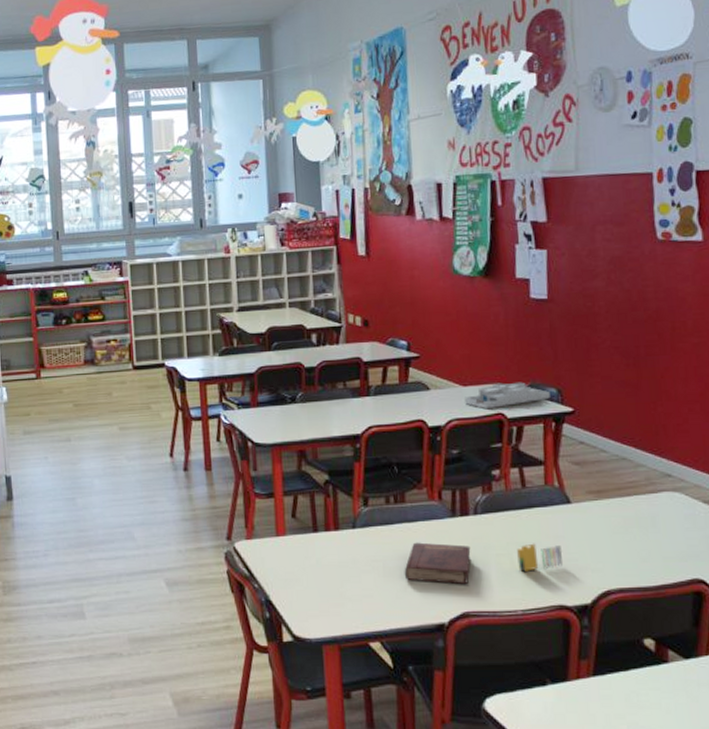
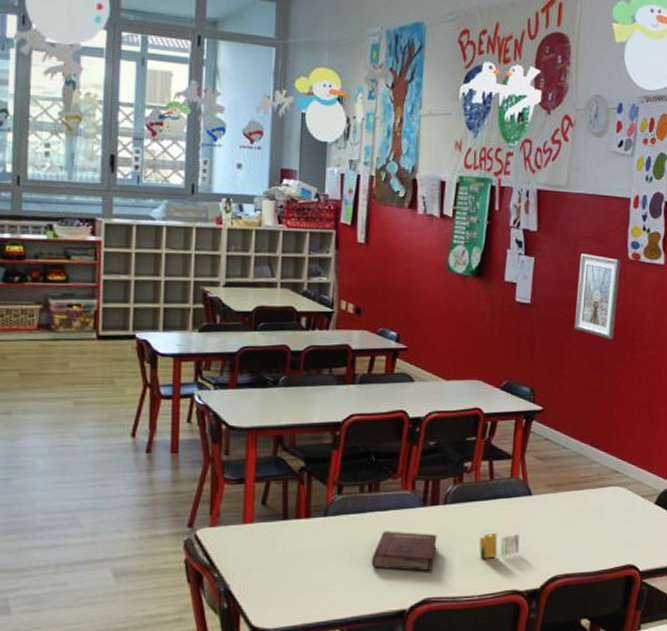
desk organizer: present [464,382,550,410] -> none [445,379,524,404]
picture frame: none [599,239,650,330] -> present [574,253,621,339]

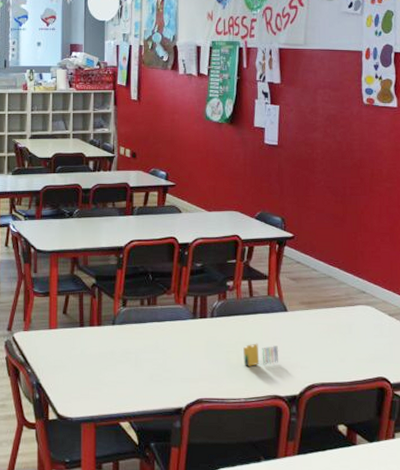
hardback book: present [371,531,437,571] -> none [152,339,207,375]
picture frame: present [574,253,621,339] -> none [317,100,357,174]

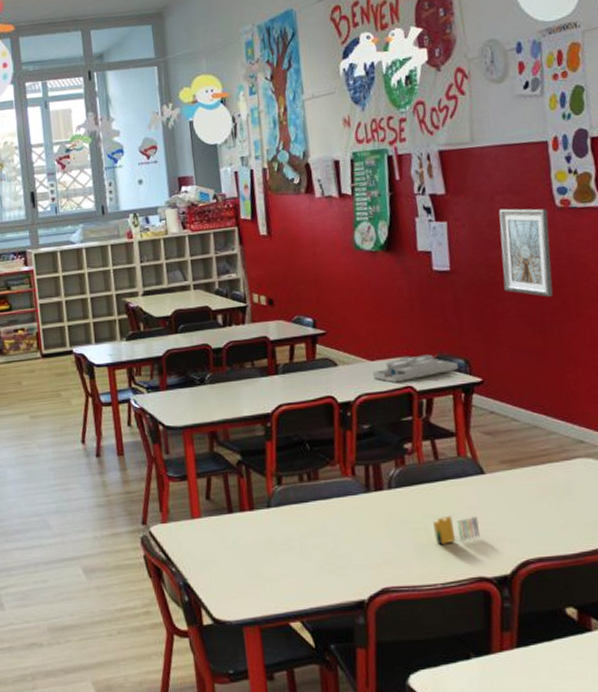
desk organizer: none [208,210,276,232] -> present [372,354,458,383]
picture frame: none [317,100,357,174] -> present [498,208,554,297]

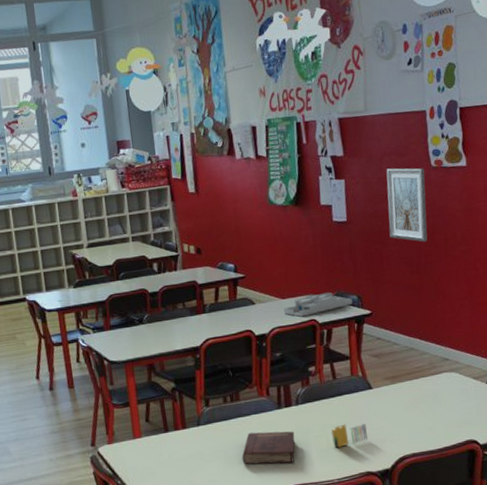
hardback book: none [321,519,387,560] -> present [242,431,295,465]

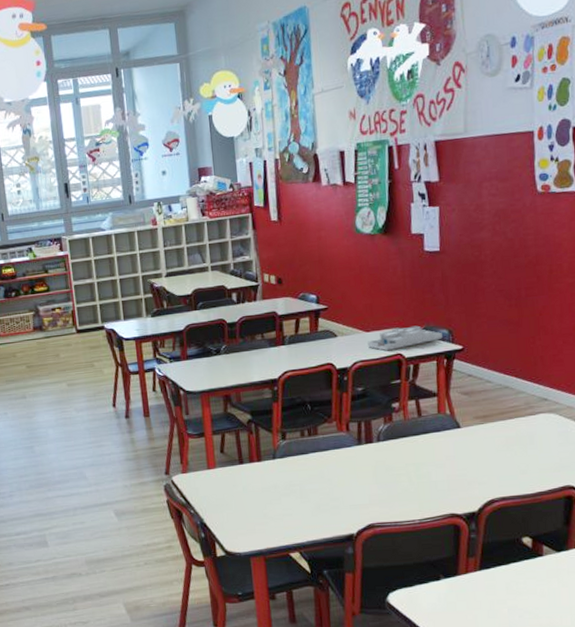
hardback book: present [242,431,295,465] -> none [318,467,375,501]
crayon: present [332,424,368,448] -> none [414,463,453,488]
picture frame: present [386,168,428,242] -> none [486,193,530,274]

